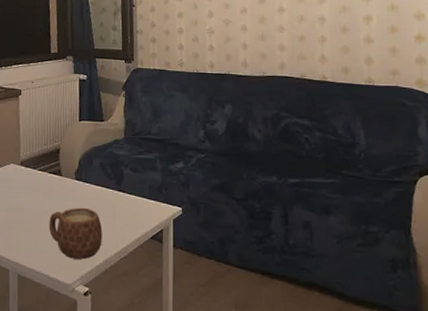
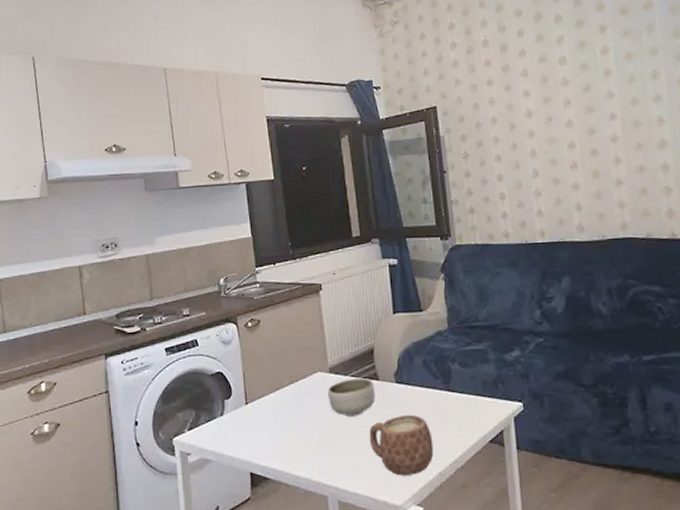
bowl: none [17,171,58,205] -> present [327,377,375,417]

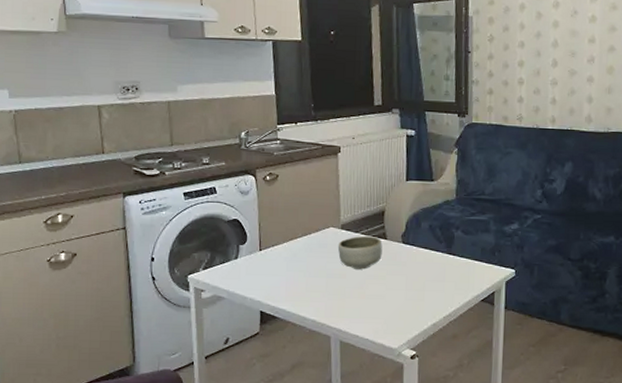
mug: present [369,414,434,476] -> none [373,271,431,324]

